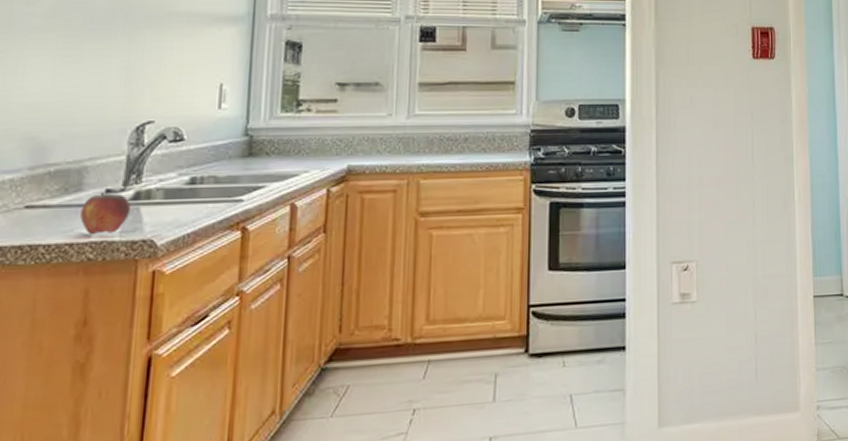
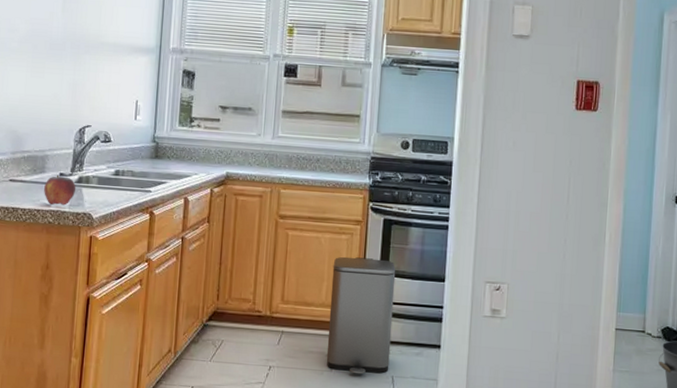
pedal bin: none [487,251,568,400] -> present [326,256,396,374]

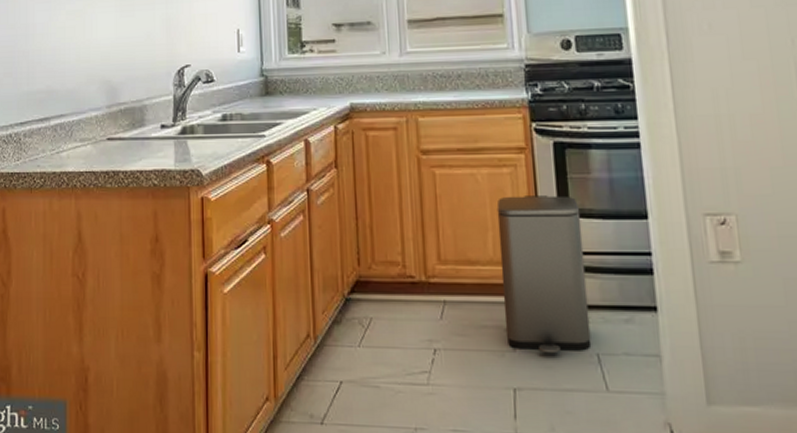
fruit: present [44,175,76,206] -> none [145,127,181,165]

